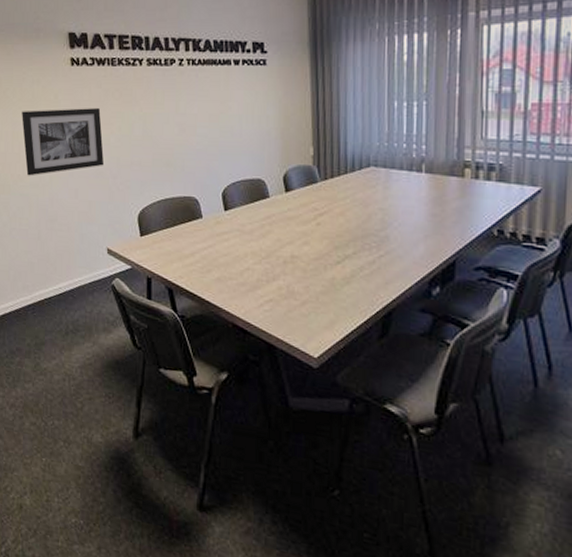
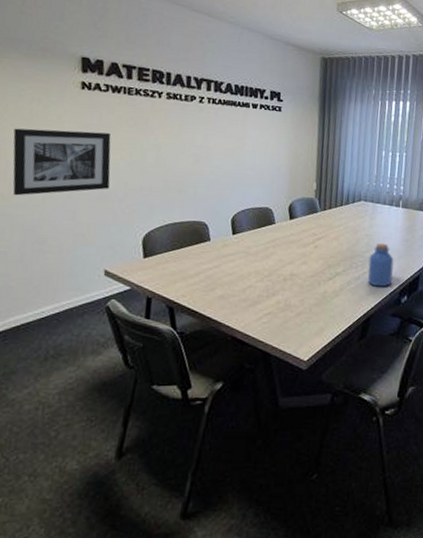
jar: none [385,218,419,275] -> present [367,243,394,287]

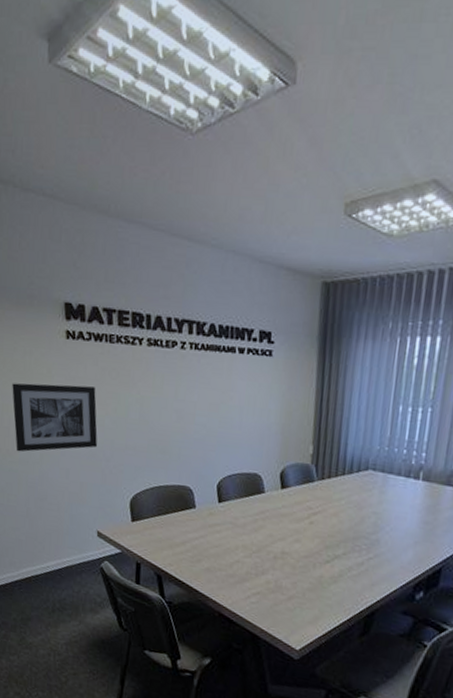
jar: present [367,243,394,287] -> none [373,523,408,578]

